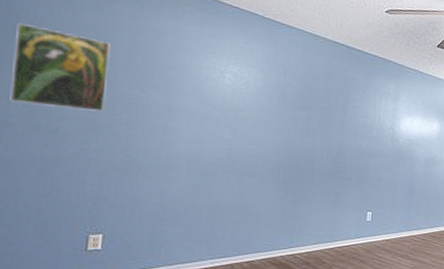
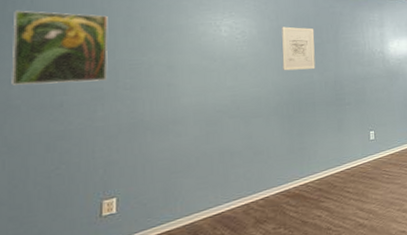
wall art: none [284,84,323,136] -> present [281,26,316,71]

